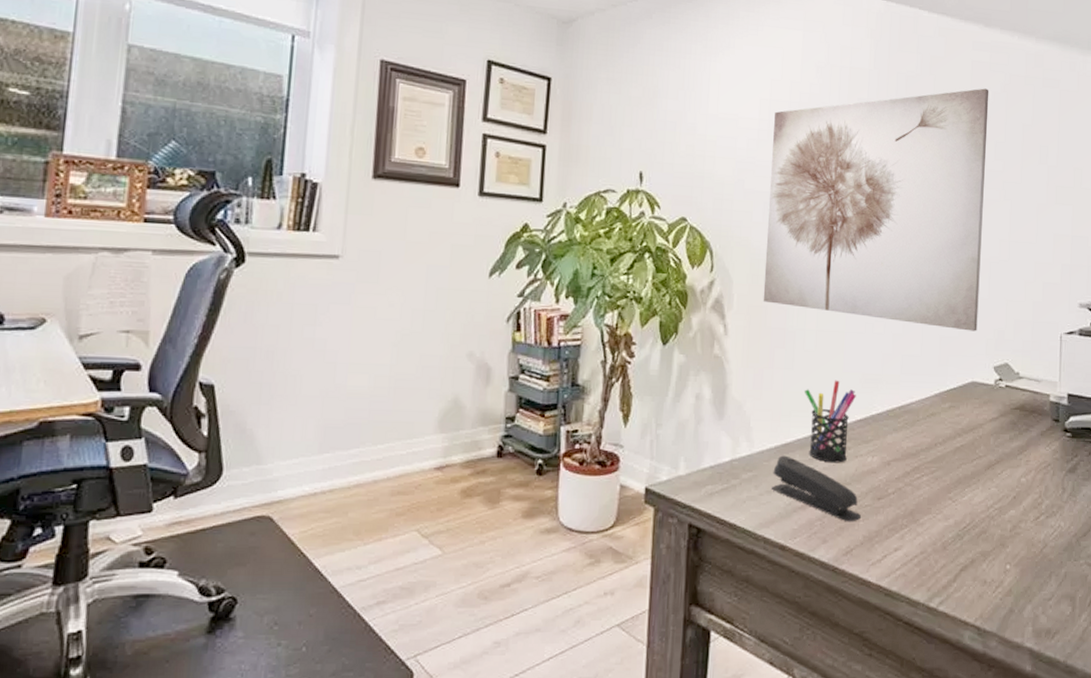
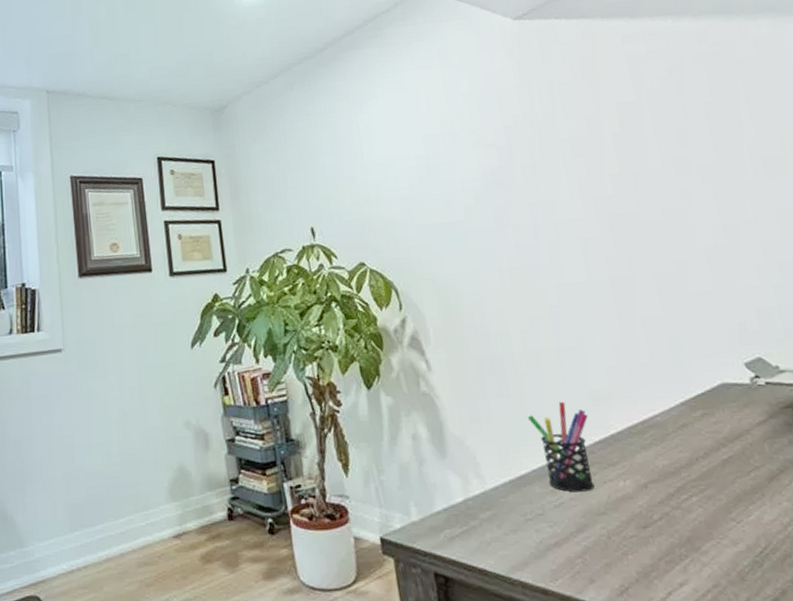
wall art: present [763,88,989,331] -> none [430,77,712,332]
stapler: present [772,455,861,522] -> none [513,489,628,557]

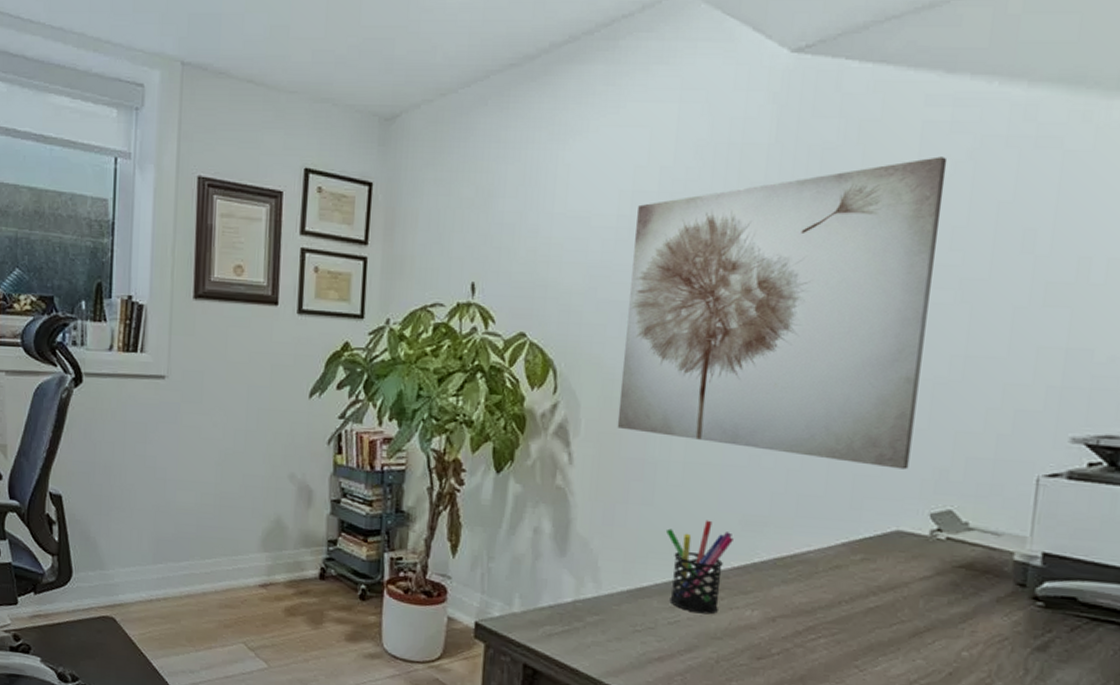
wall art: none [430,77,712,332] -> present [617,156,948,470]

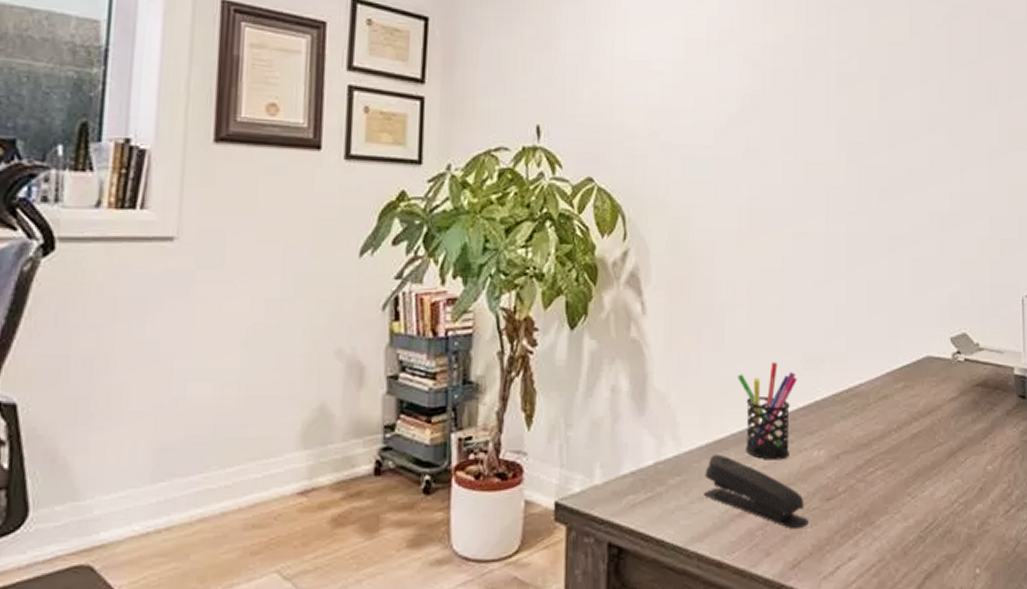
wall art: present [617,156,948,470] -> none [685,20,931,298]
stapler: none [622,600,734,682] -> present [704,454,808,530]

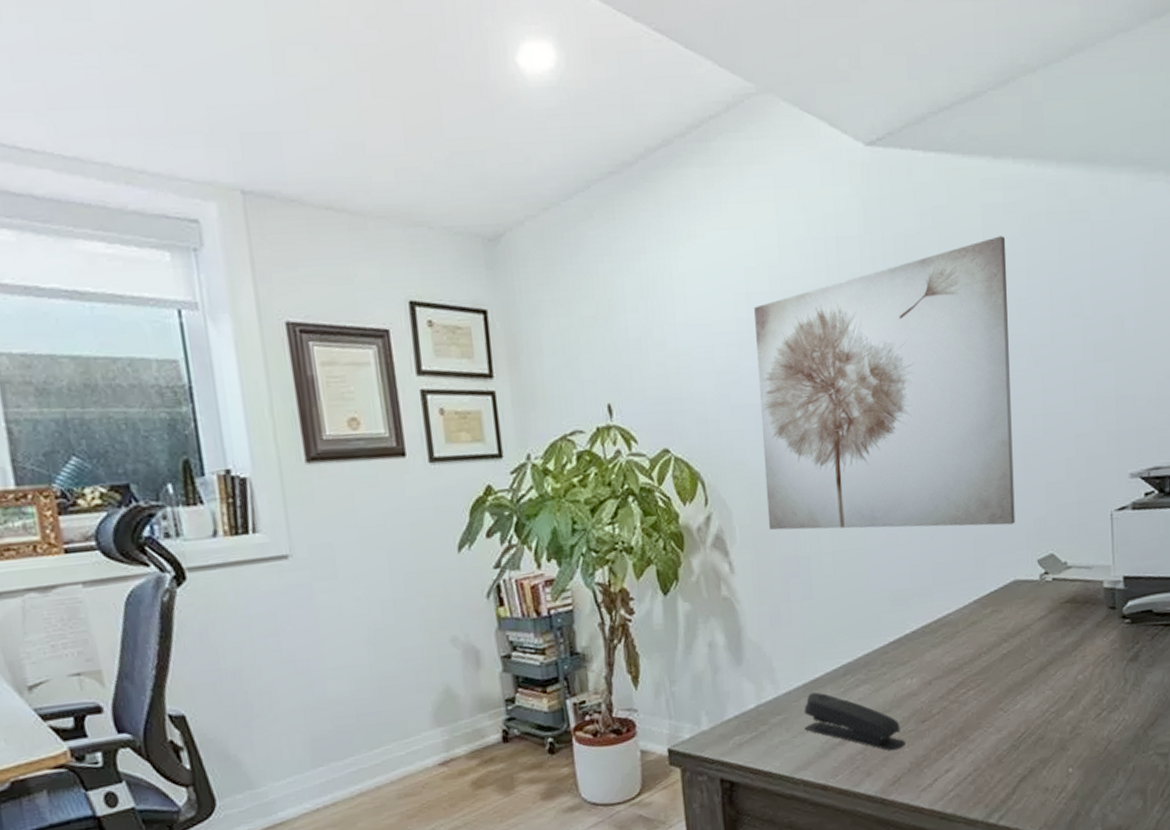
wall art: none [685,20,931,298] -> present [754,236,1015,530]
pen holder: present [737,361,797,460] -> none [827,602,886,693]

